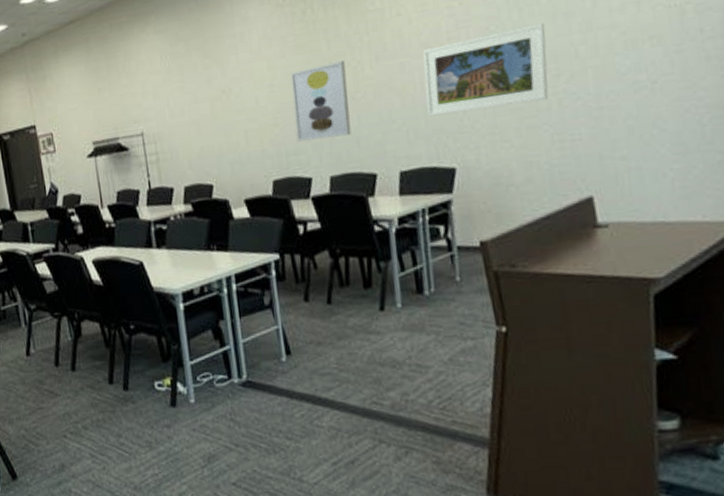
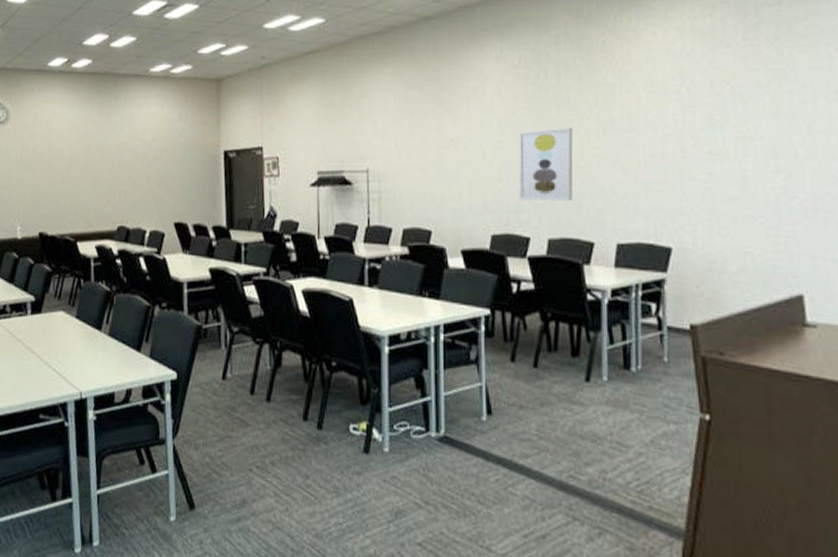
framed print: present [422,23,549,117] -> none [648,120,768,194]

